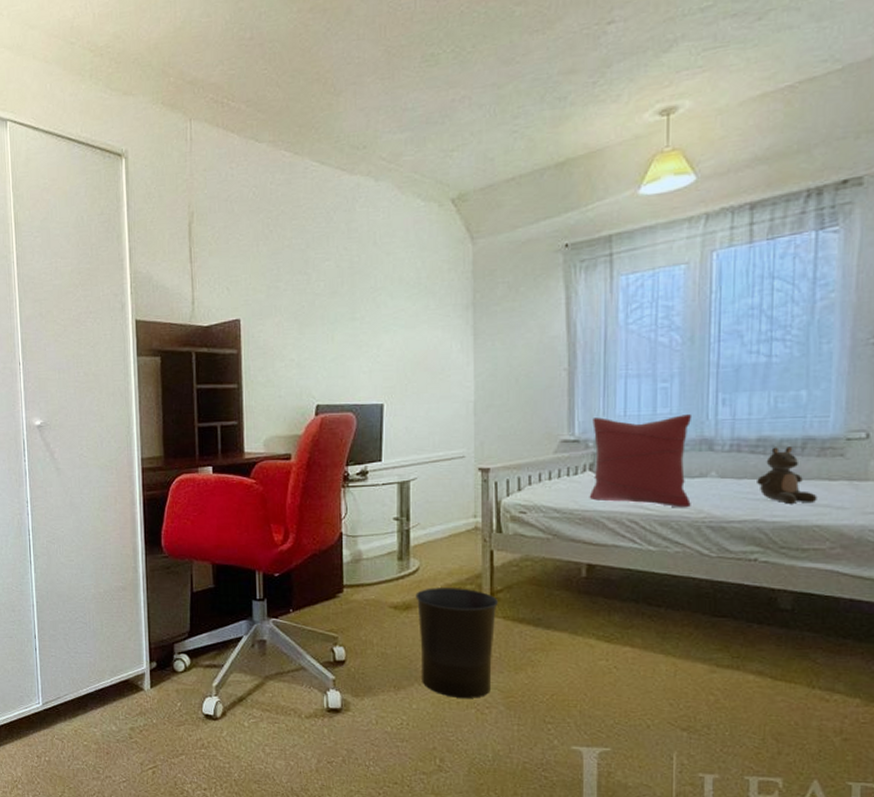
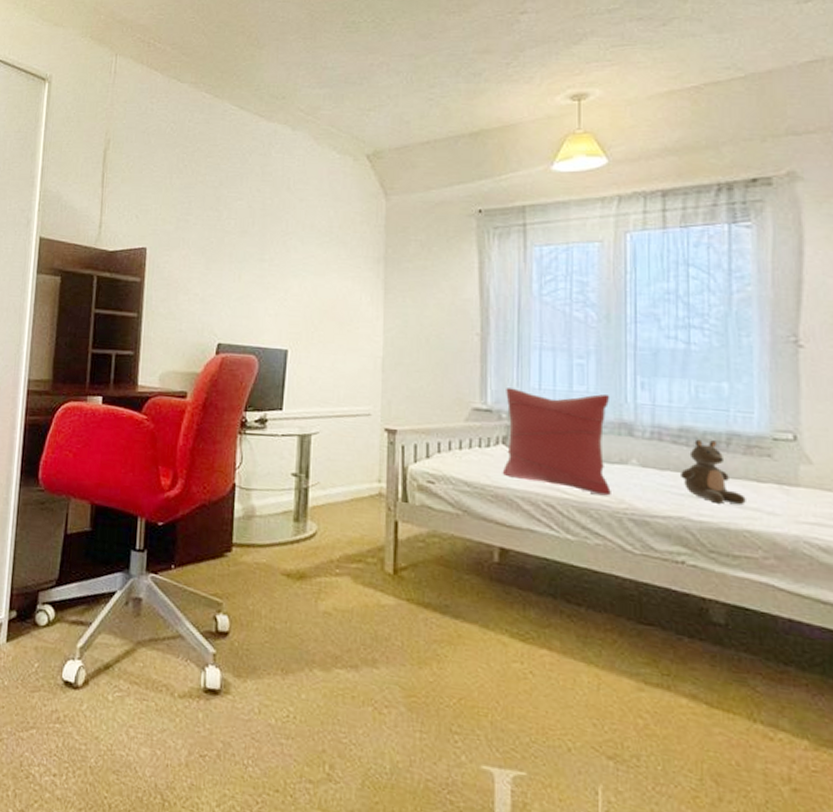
waste bin: present [415,588,499,698] -> none [311,556,403,694]

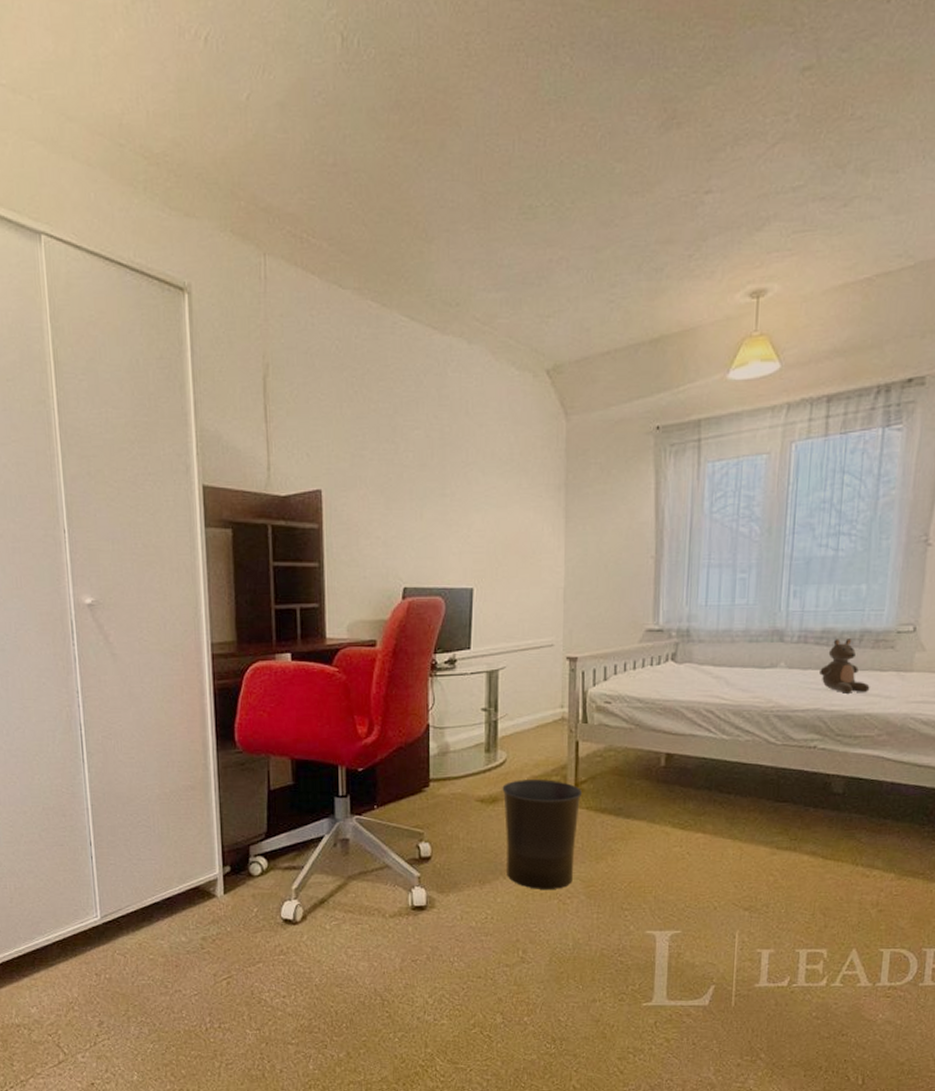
waste bin: none [311,556,403,694] -> present [502,779,583,889]
pillow: present [502,388,611,496] -> none [670,606,767,698]

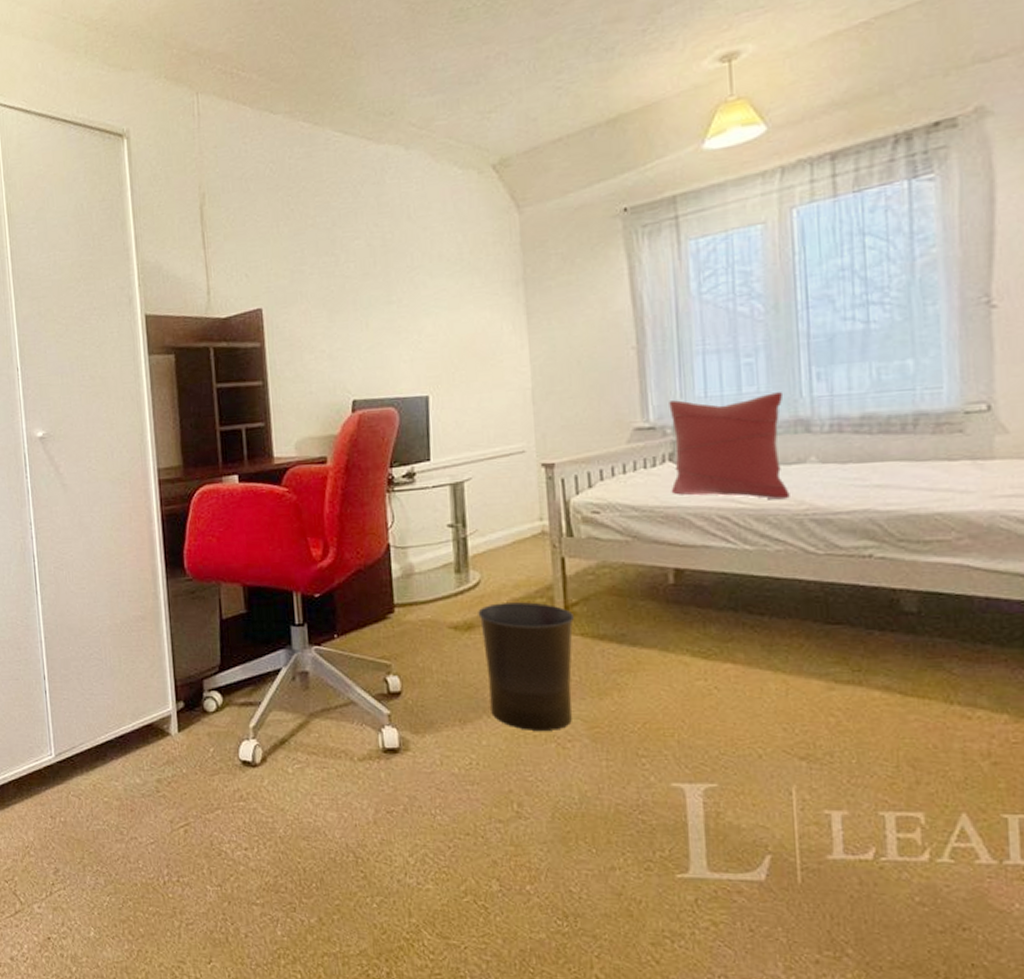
pillow: none [670,606,767,698] -> present [669,392,790,500]
stuffed bear: present [820,638,870,694] -> none [864,424,937,490]

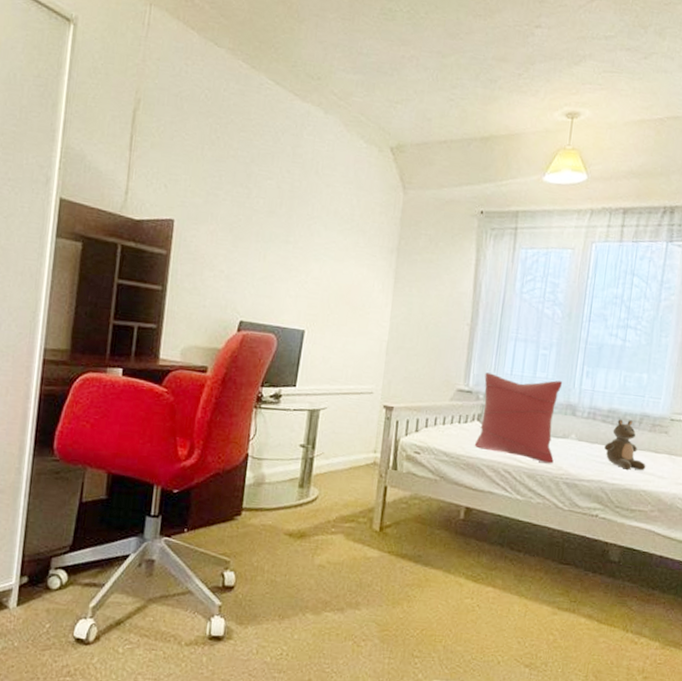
waste bin: present [478,602,575,730] -> none [306,518,387,631]
stuffed bear: none [864,424,937,490] -> present [604,419,646,471]

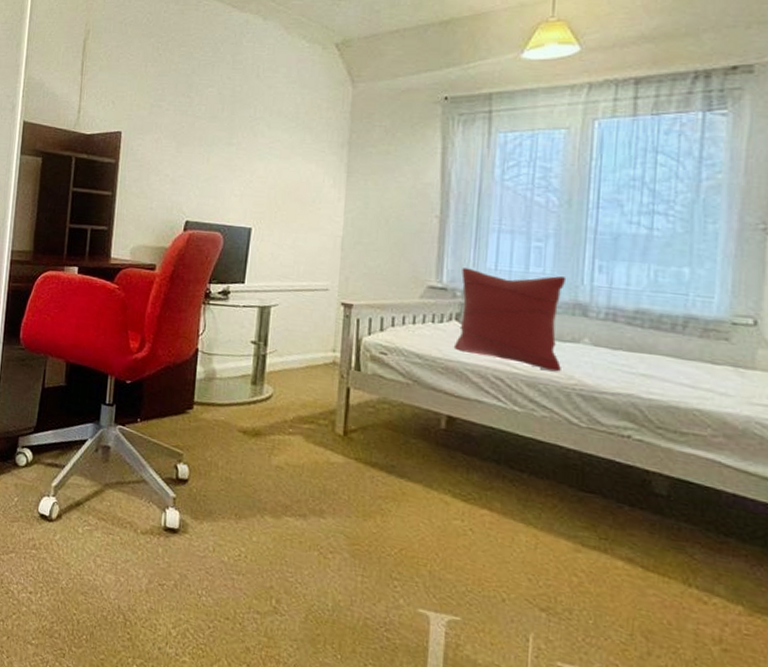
stuffed bear: present [604,419,646,471] -> none [633,321,699,386]

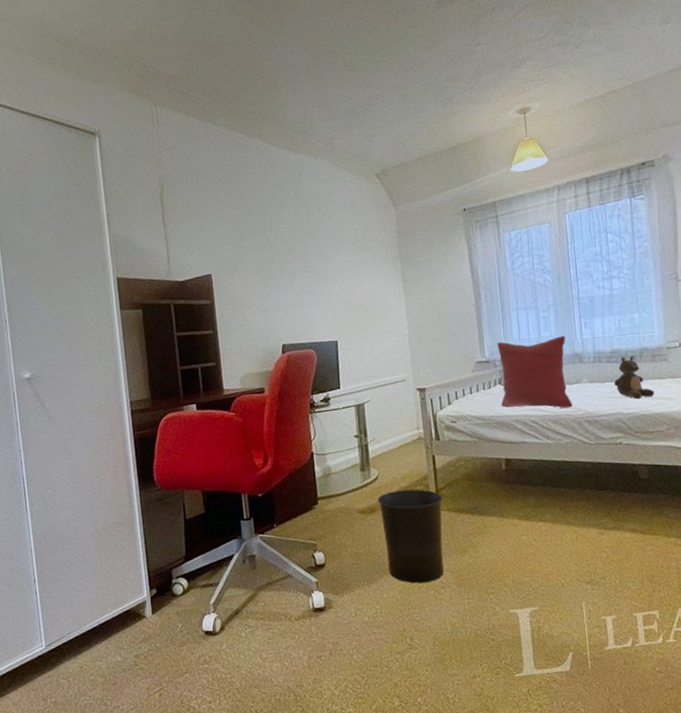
waste bin: none [265,417,352,540] -> present [377,489,444,583]
stuffed bear: none [633,321,699,386] -> present [614,356,655,399]

